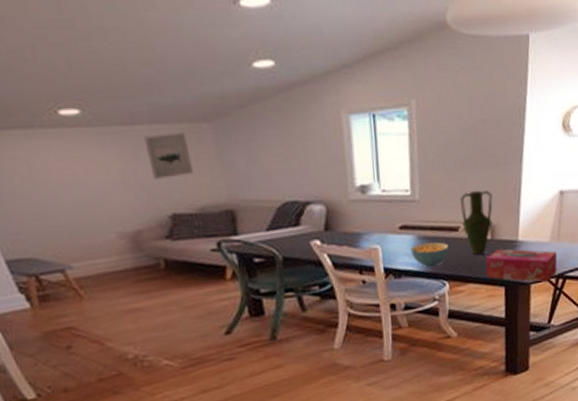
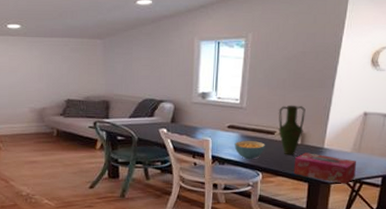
wall art: present [143,132,193,179] -> none [57,45,86,75]

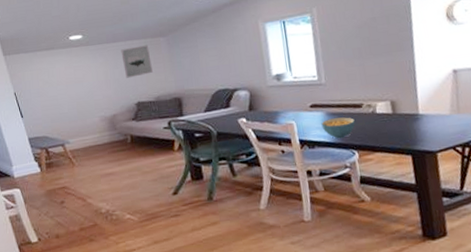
wall art: none [57,45,86,75] -> present [121,45,153,78]
vase: present [278,105,306,156] -> none [361,73,393,128]
tissue box: present [293,153,356,184] -> none [389,121,462,151]

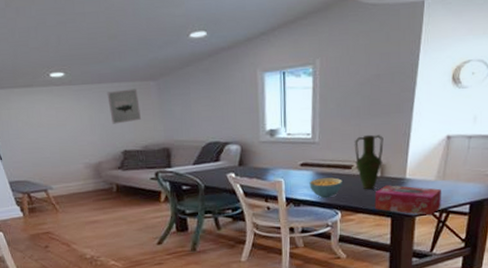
vase: none [361,73,393,128] -> present [355,134,384,190]
tissue box: none [389,121,462,151] -> present [374,185,441,216]

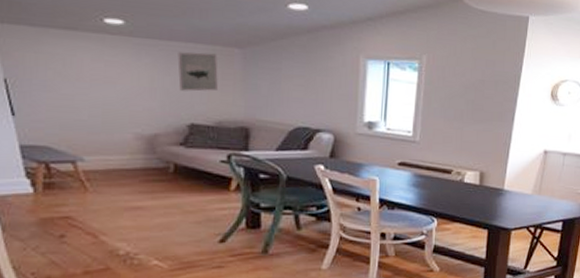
cereal bowl: present [309,177,342,199] -> none [406,181,441,204]
vase: present [355,134,384,190] -> none [455,139,485,198]
tissue box: present [374,185,441,216] -> none [472,195,537,230]

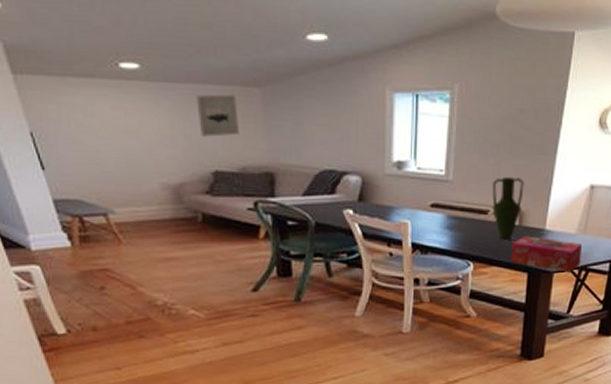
vase: none [455,139,485,198] -> present [492,176,524,240]
tissue box: none [472,195,537,230] -> present [510,236,582,272]

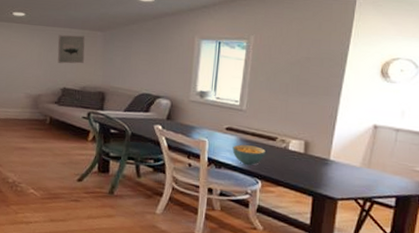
cereal bowl: none [439,223,477,247] -> present [232,144,266,166]
vase: present [492,176,524,240] -> none [280,111,310,165]
tissue box: present [510,236,582,272] -> none [296,163,366,202]

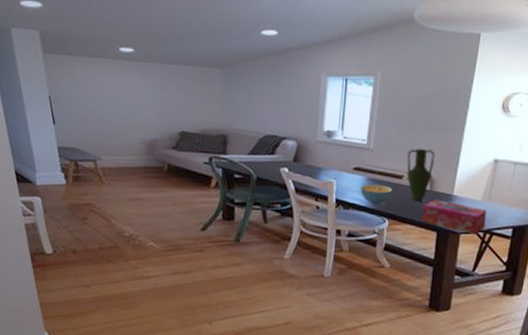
wall art: present [57,35,85,64] -> none [173,73,204,105]
vase: none [280,111,310,165] -> present [406,148,435,202]
tissue box: none [296,163,366,202] -> present [421,199,486,235]

